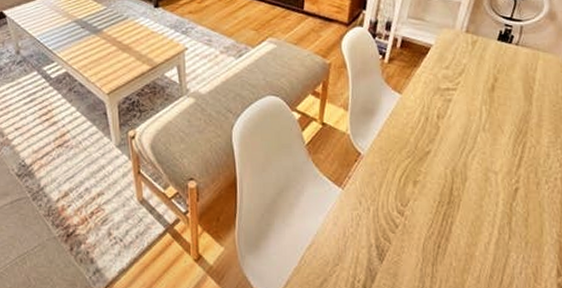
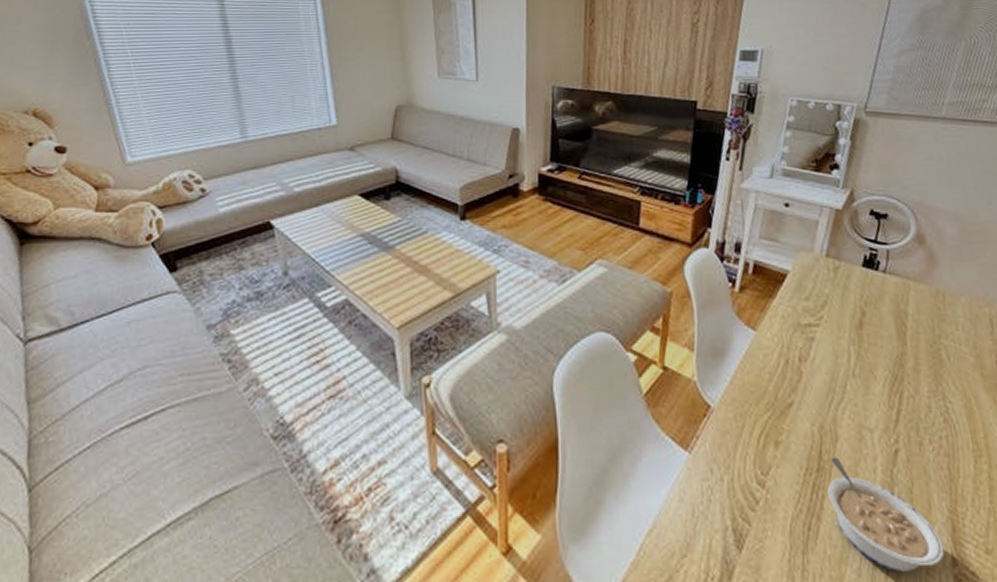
legume: none [456,193,551,281] -> present [827,457,945,573]

